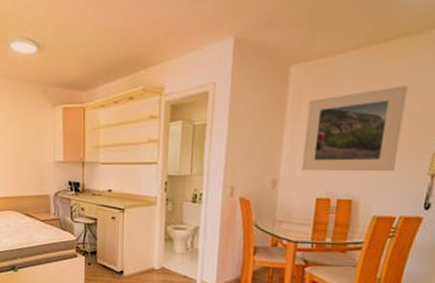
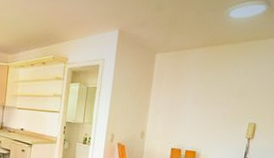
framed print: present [301,85,408,171] -> none [161,75,232,133]

